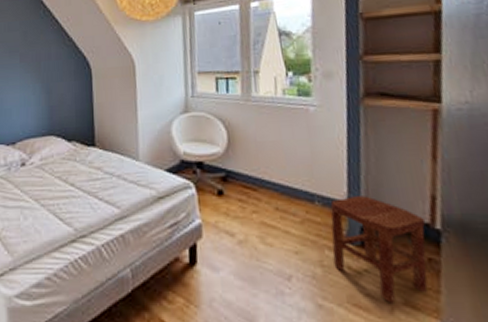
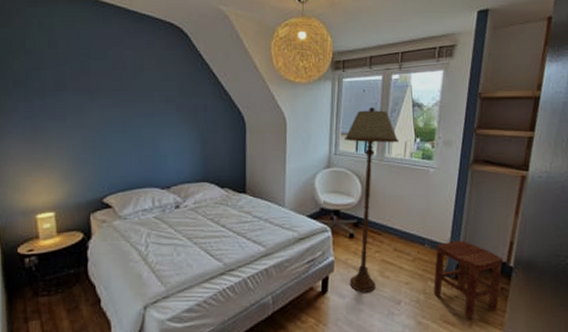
floor lamp: none [201,41,268,264] -> present [343,108,400,292]

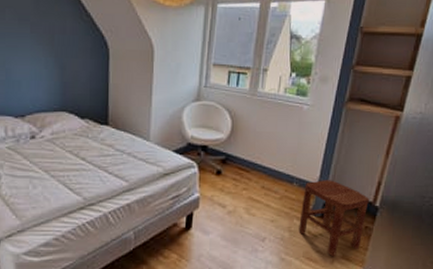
floor lamp: present [343,108,400,292] -> none [214,37,274,229]

